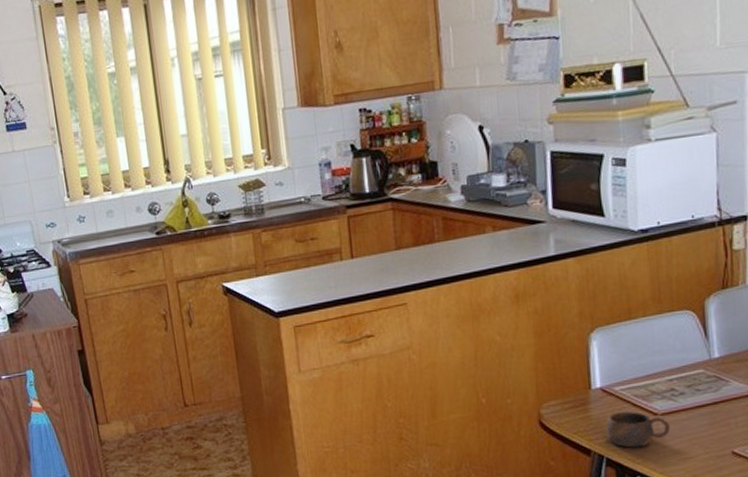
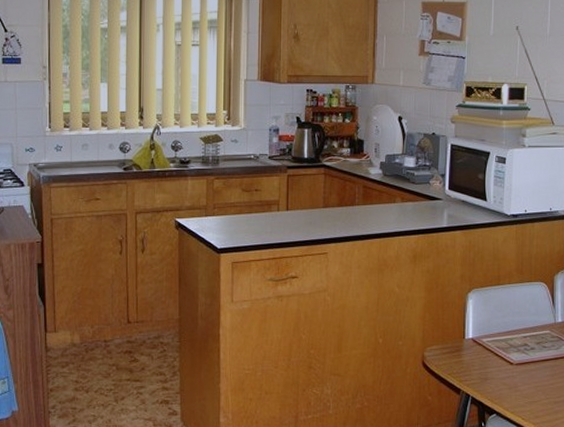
cup: present [606,412,671,448] -> none [473,360,522,390]

